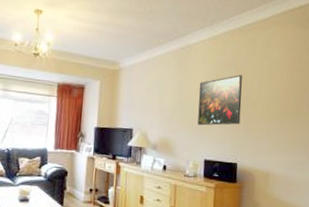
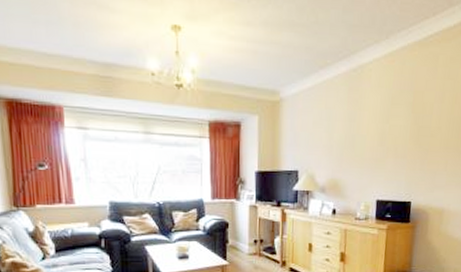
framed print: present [197,74,242,126] -> none [370,99,421,162]

